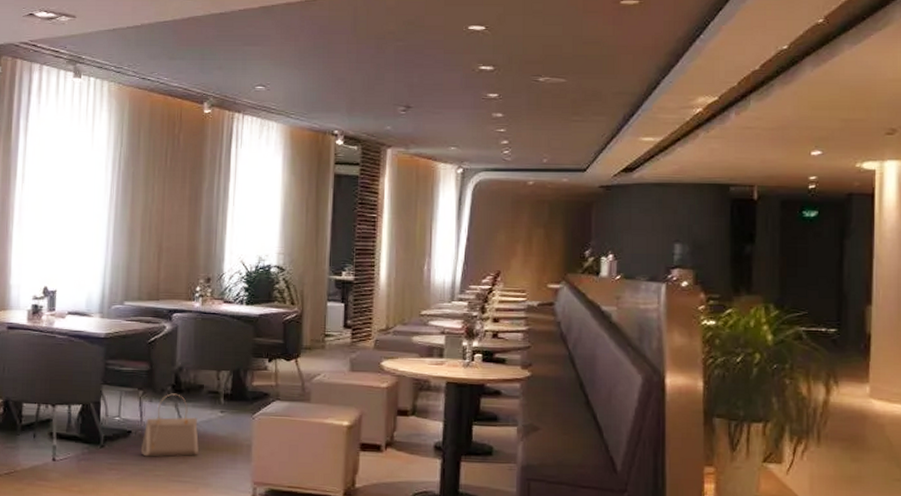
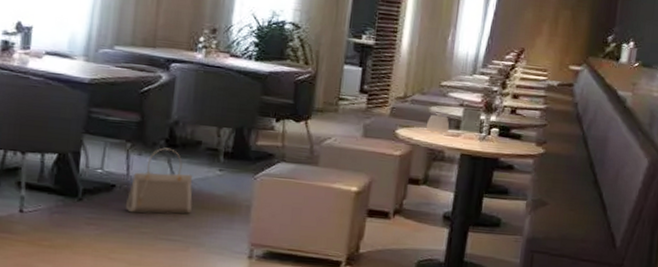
sugar bowl: none [409,343,433,364] -> present [426,113,450,135]

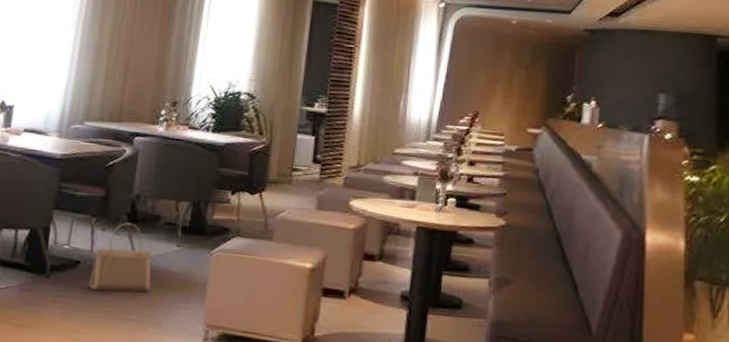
sugar bowl: present [426,113,450,135] -> none [380,183,405,206]

